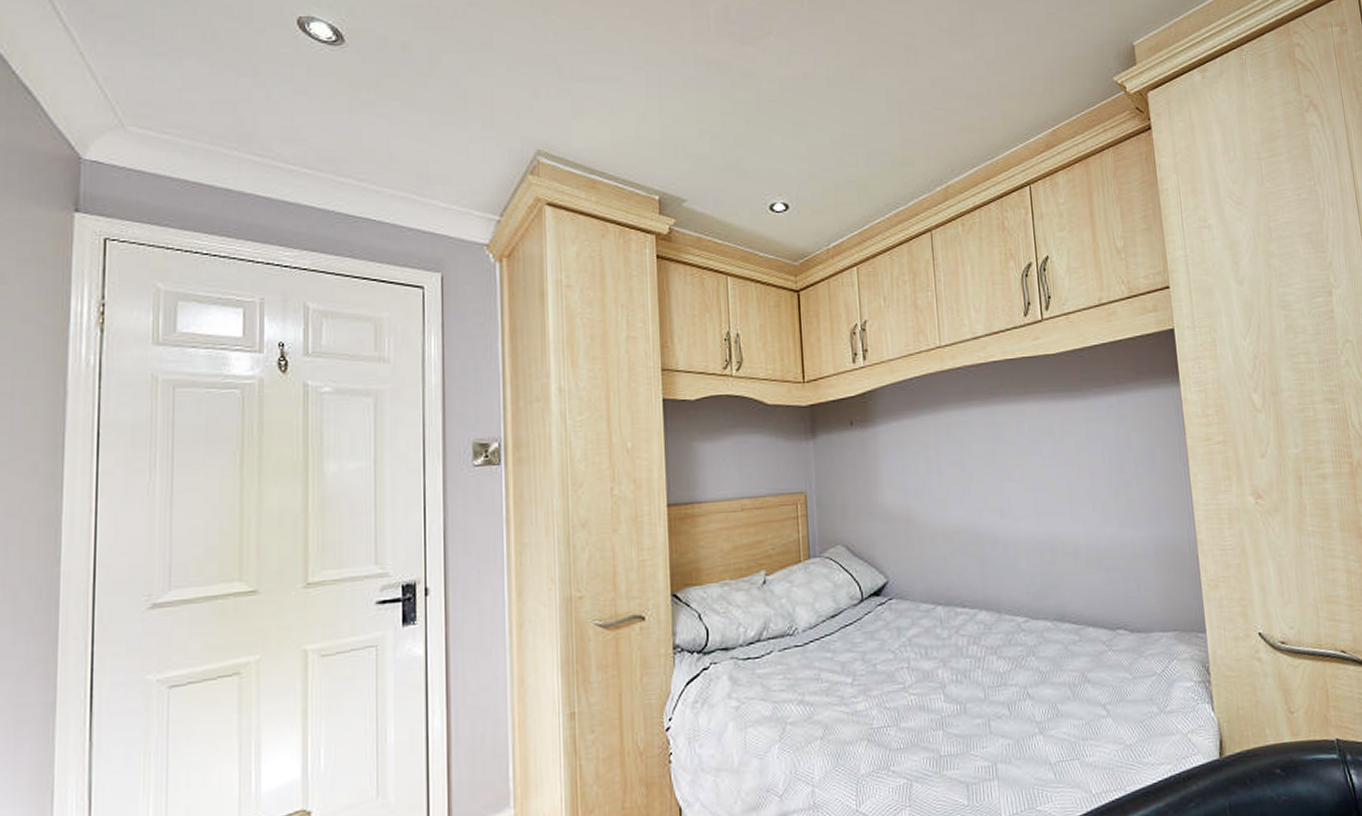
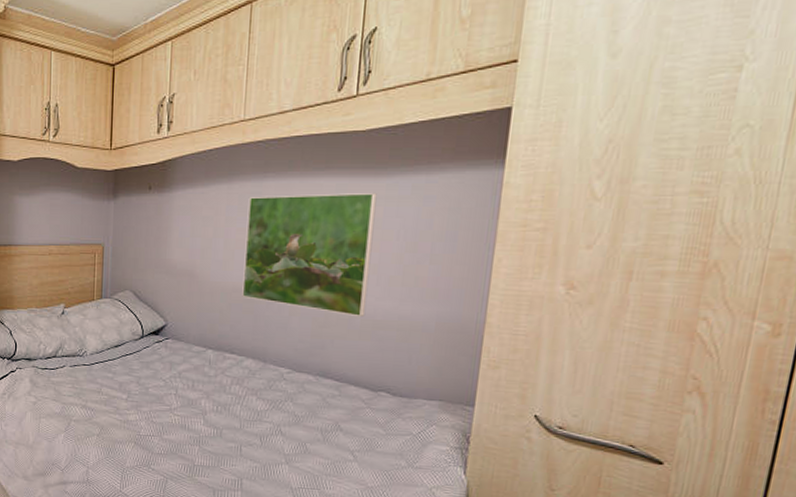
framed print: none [956,415,1089,549] -> present [242,192,377,318]

